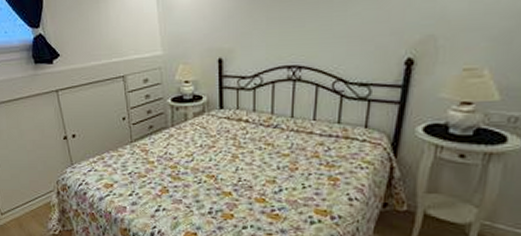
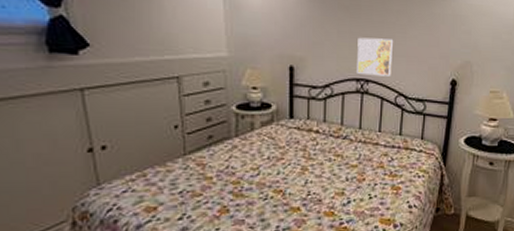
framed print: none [288,20,331,62] -> present [357,37,394,76]

